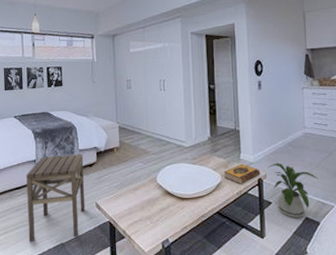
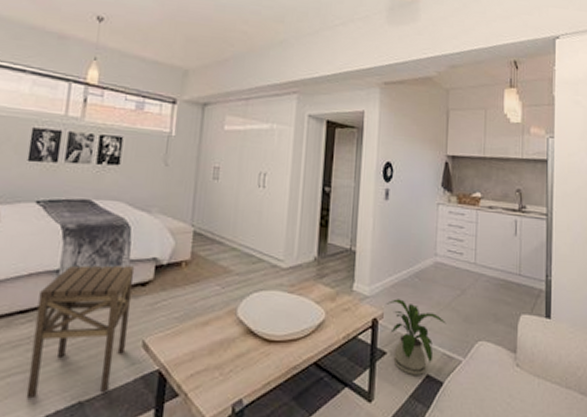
hardback book: present [224,164,261,184] -> none [329,297,377,325]

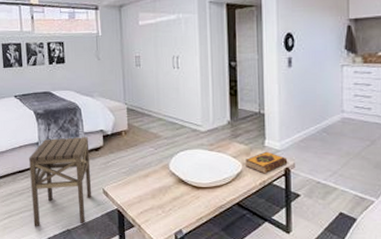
hardback book: none [329,297,377,325] -> present [245,151,288,174]
house plant: present [386,299,446,376] -> none [296,151,357,214]

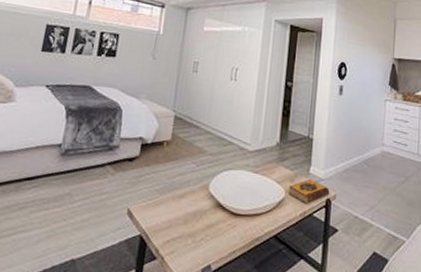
side table: present [29,137,92,227] -> none [28,141,124,255]

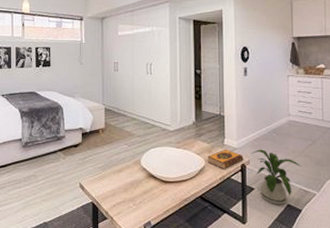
house plant: none [338,182,392,253] -> present [251,149,301,205]

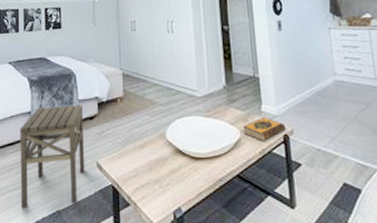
side table: none [12,134,69,220] -> present [20,105,85,209]
house plant: present [251,149,301,205] -> none [294,116,356,185]

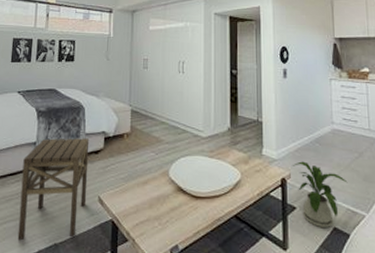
hardback book: present [243,117,286,142] -> none [244,160,284,184]
house plant: none [294,116,356,185] -> present [292,161,348,229]

